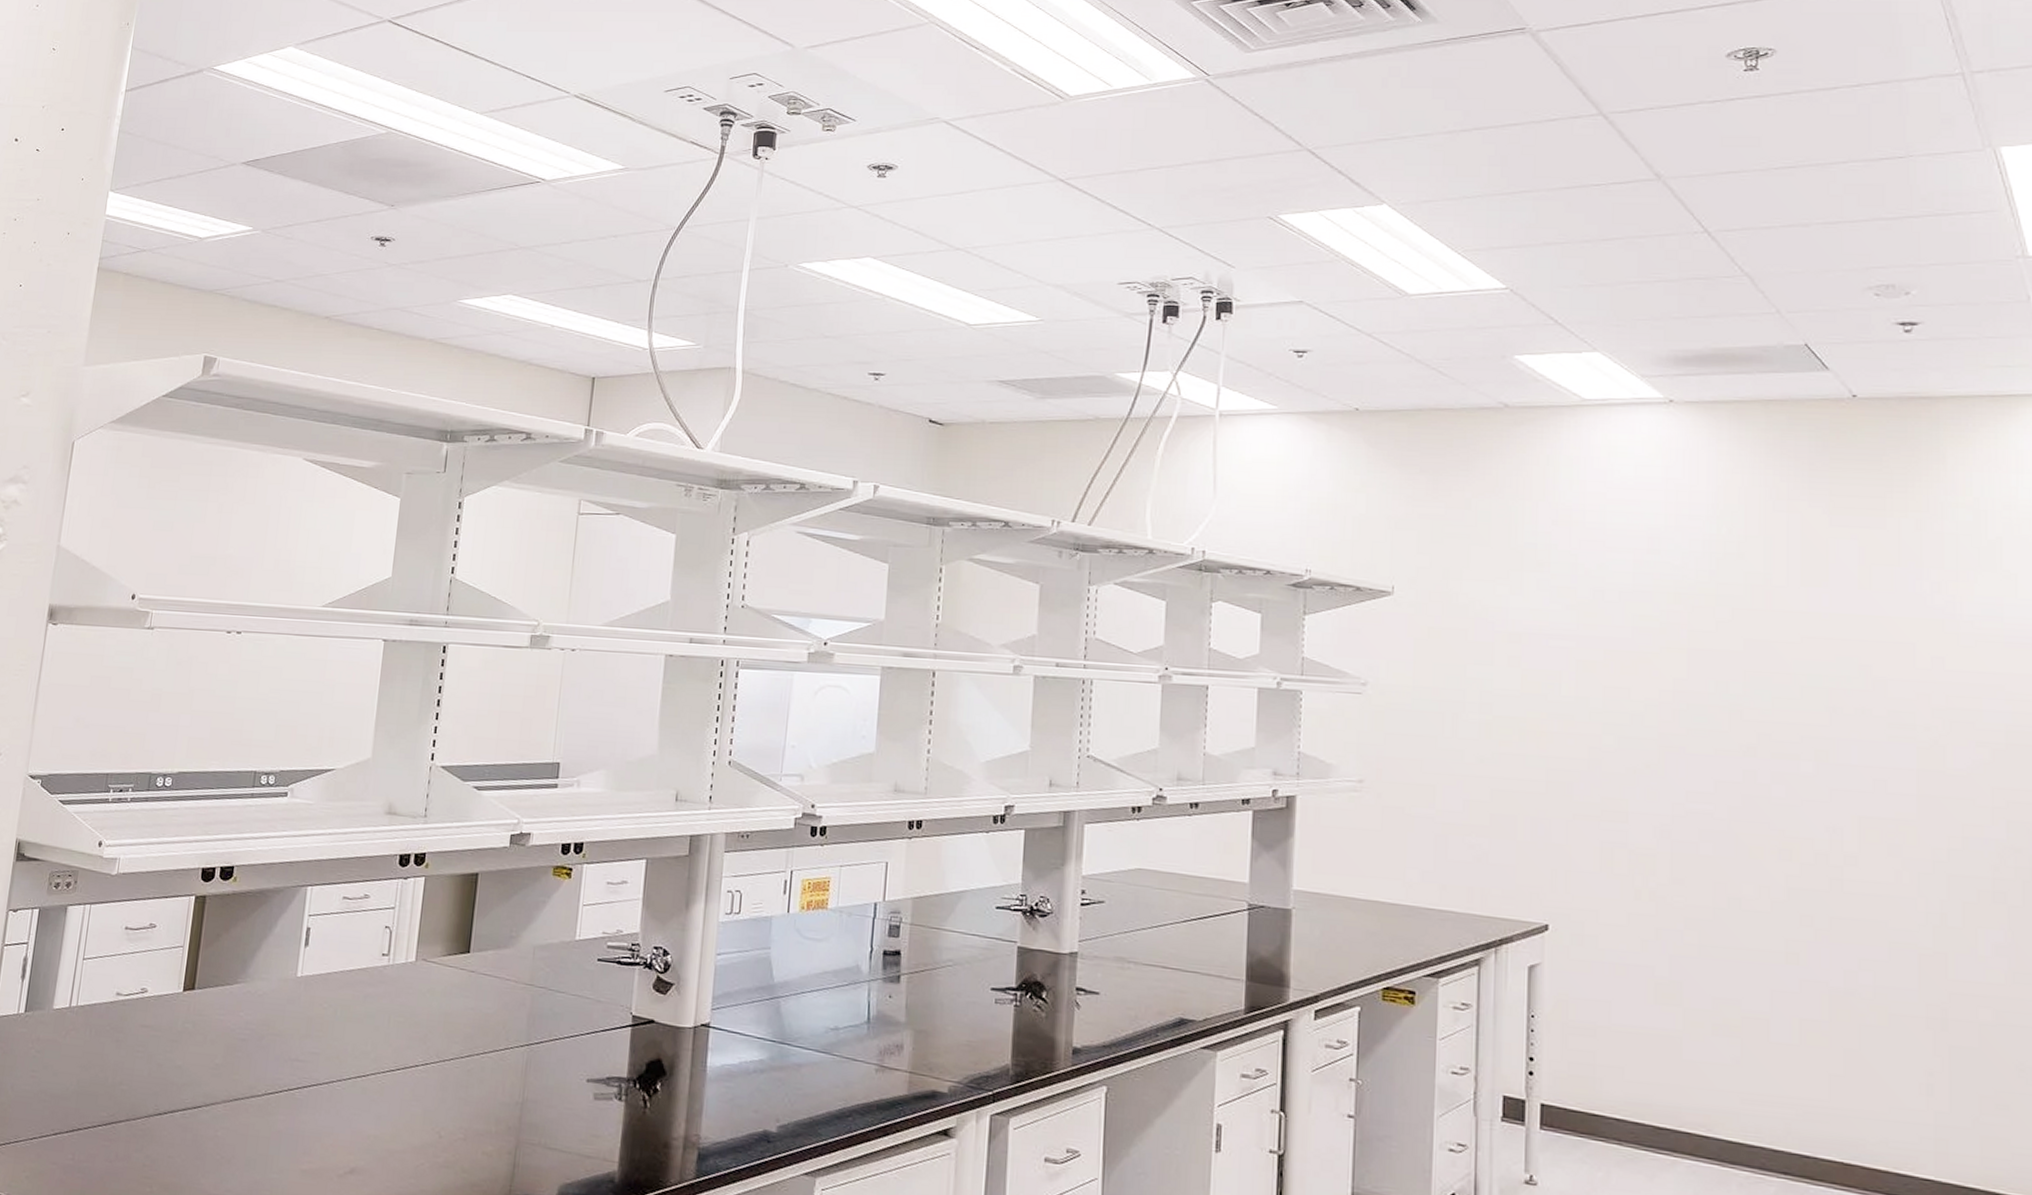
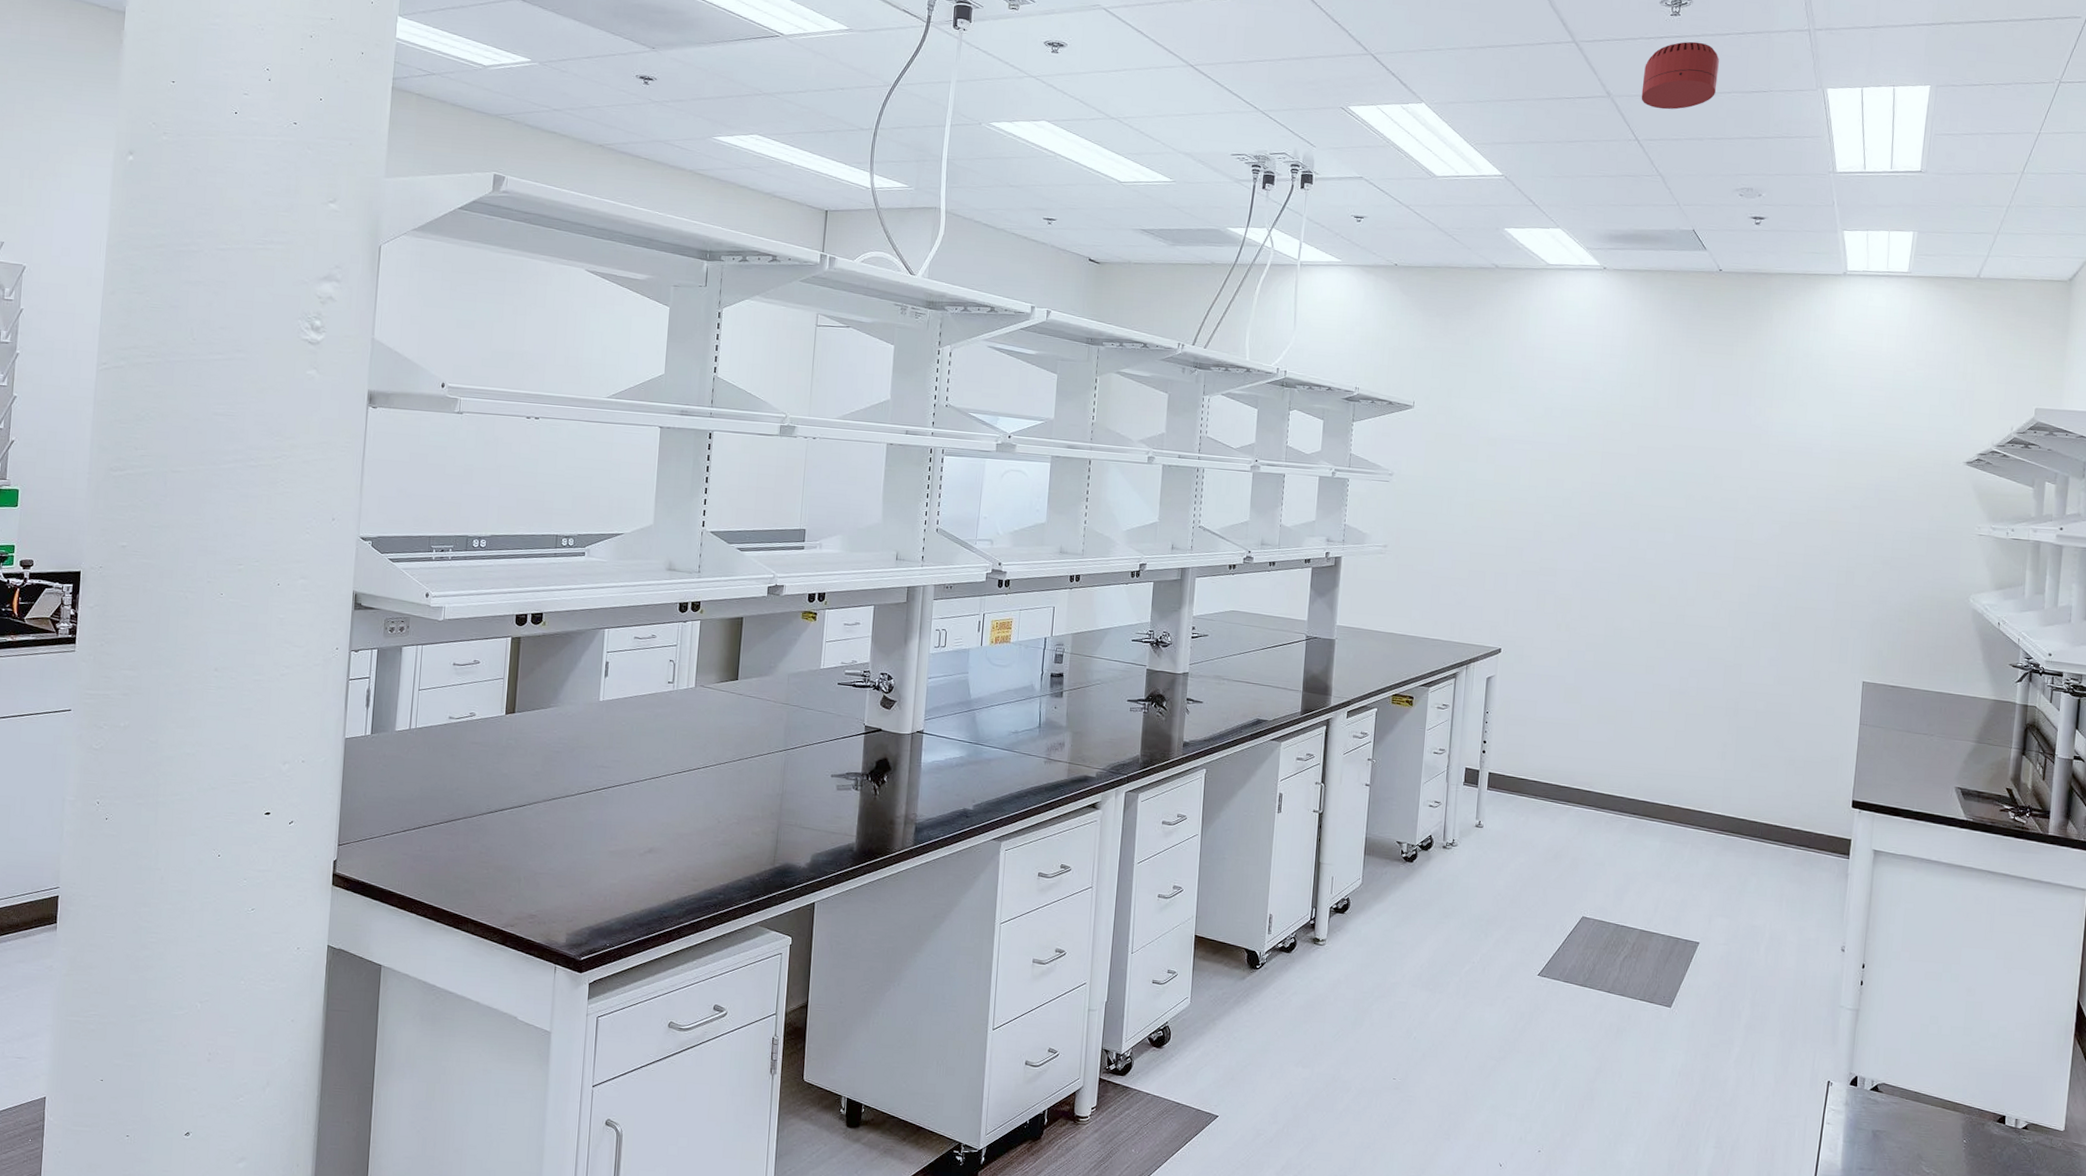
smoke detector: none [1708,101,1824,190] -> present [1641,41,1719,110]

